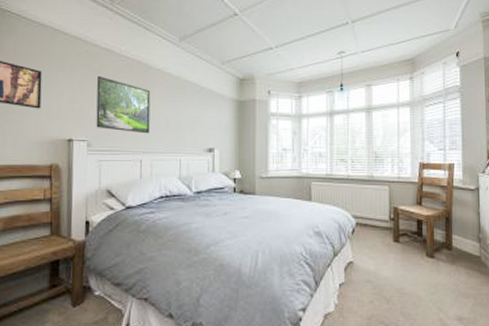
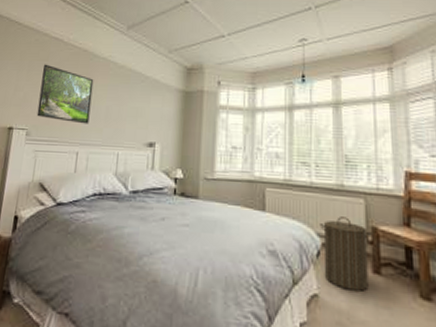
laundry hamper: none [354,201,393,256] -> present [319,216,372,291]

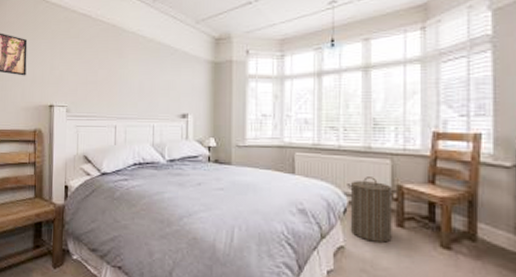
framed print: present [37,64,94,124] -> none [74,41,125,99]

